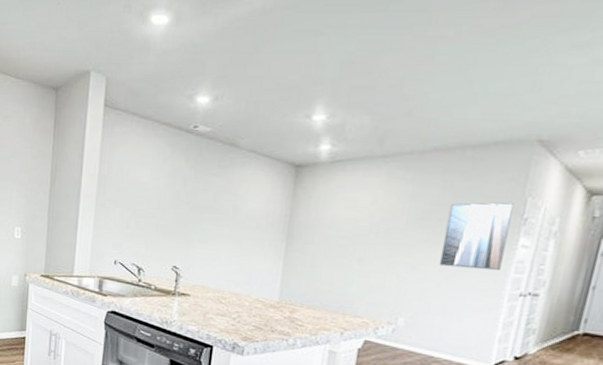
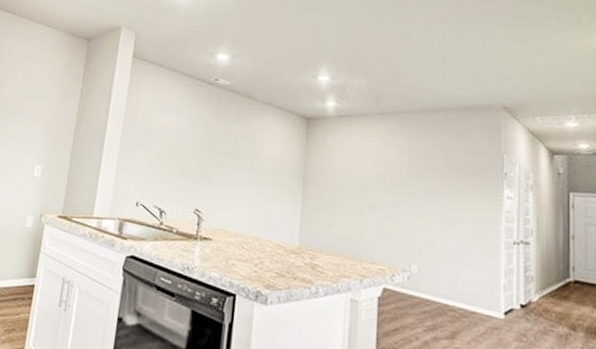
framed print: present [439,202,514,271] -> none [440,157,494,220]

